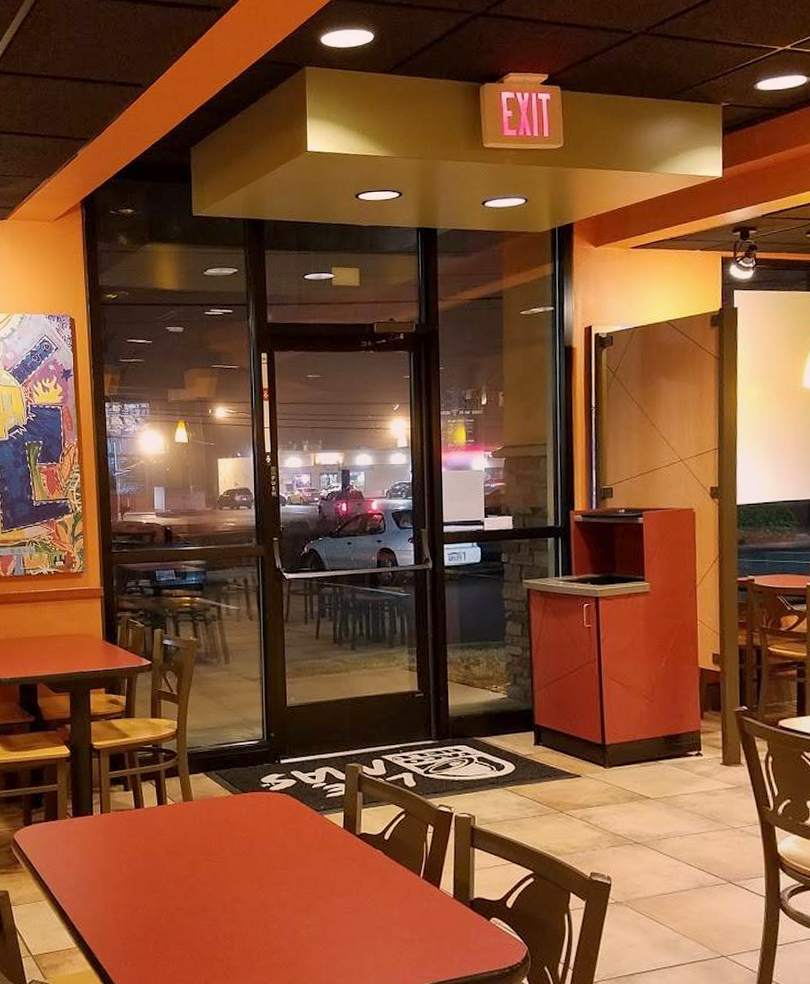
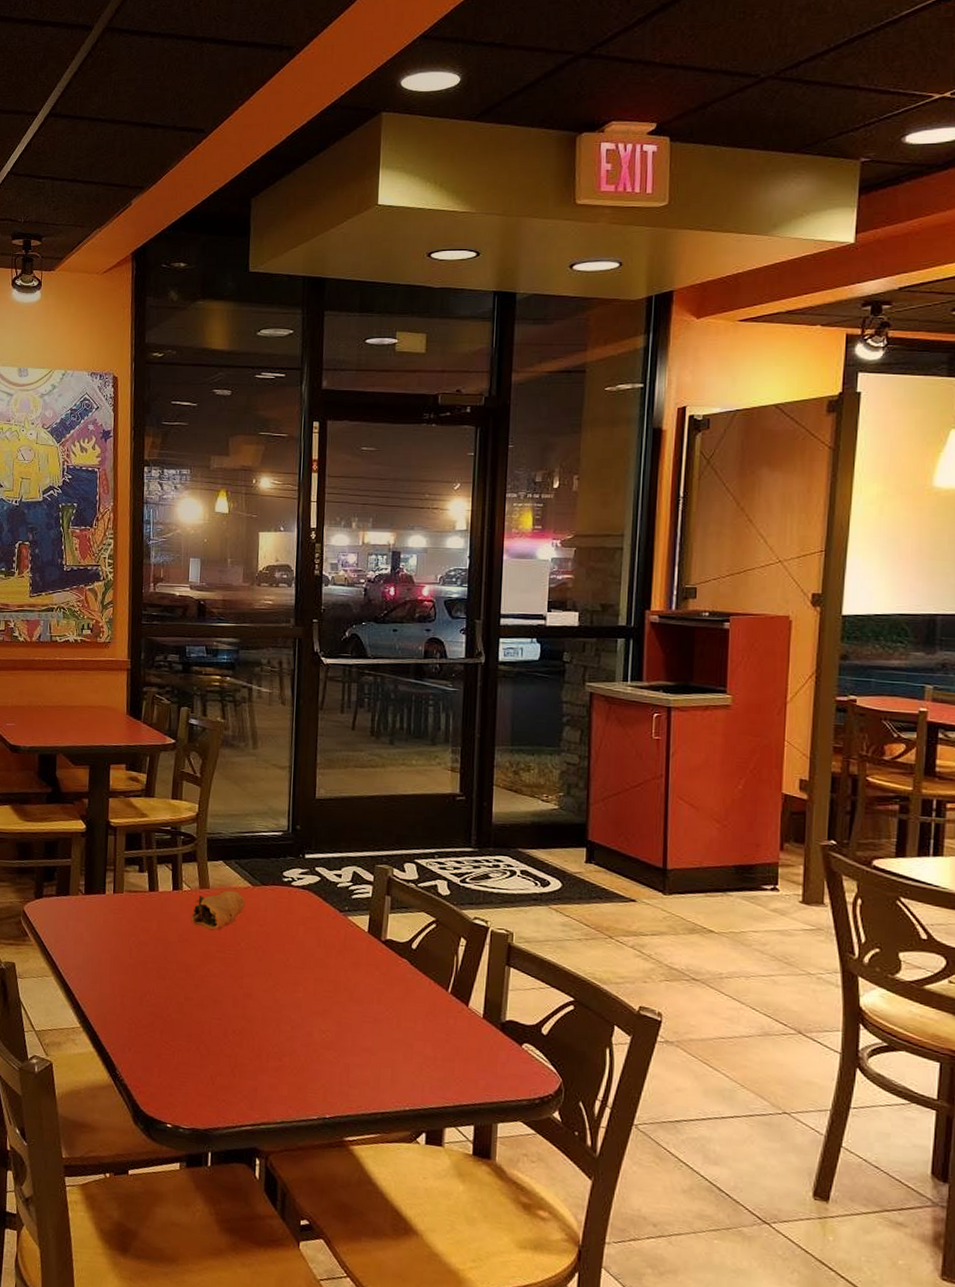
taco: none [177,800,228,840] -> present [191,890,246,930]

